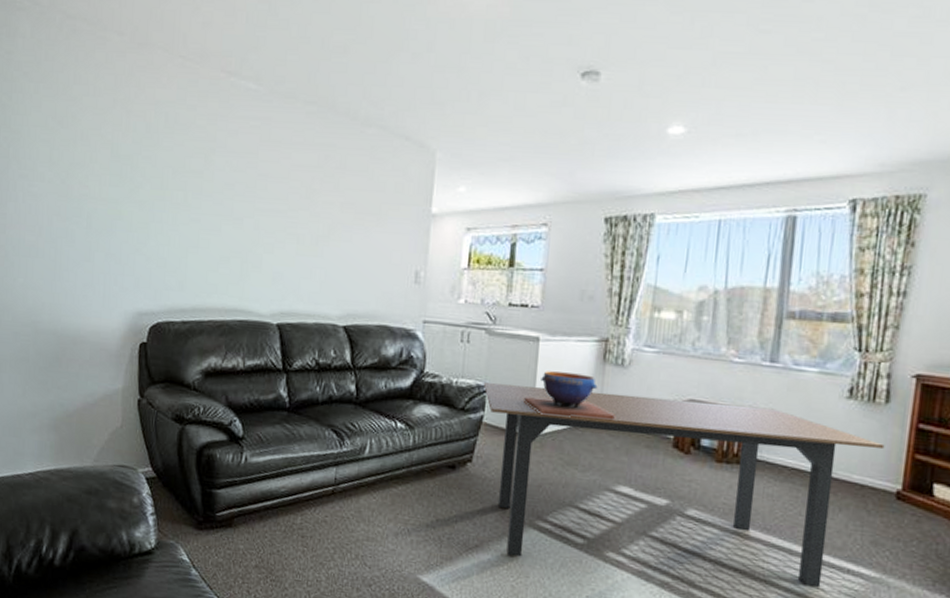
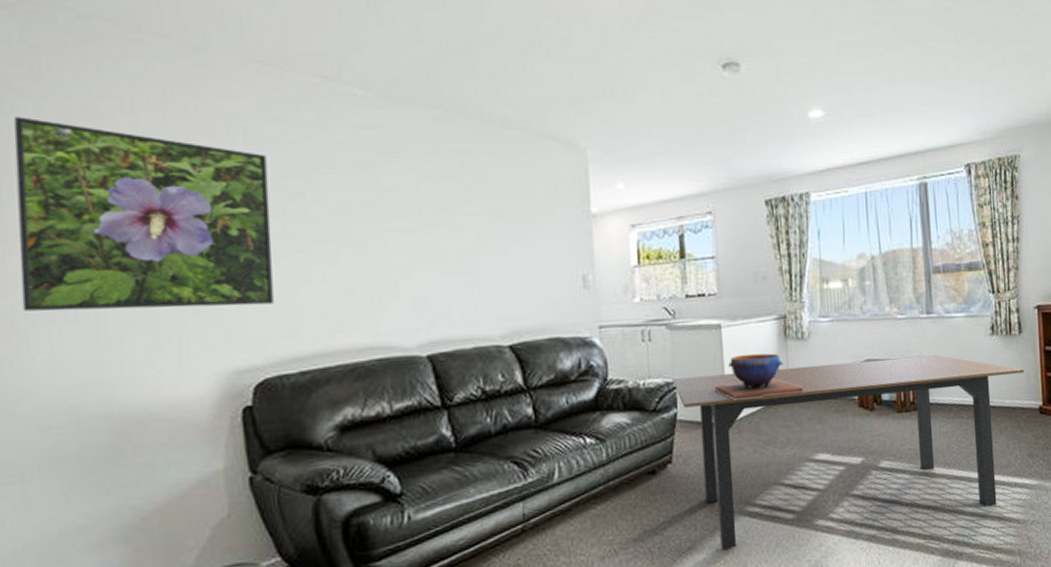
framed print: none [13,95,179,262] -> present [13,117,274,311]

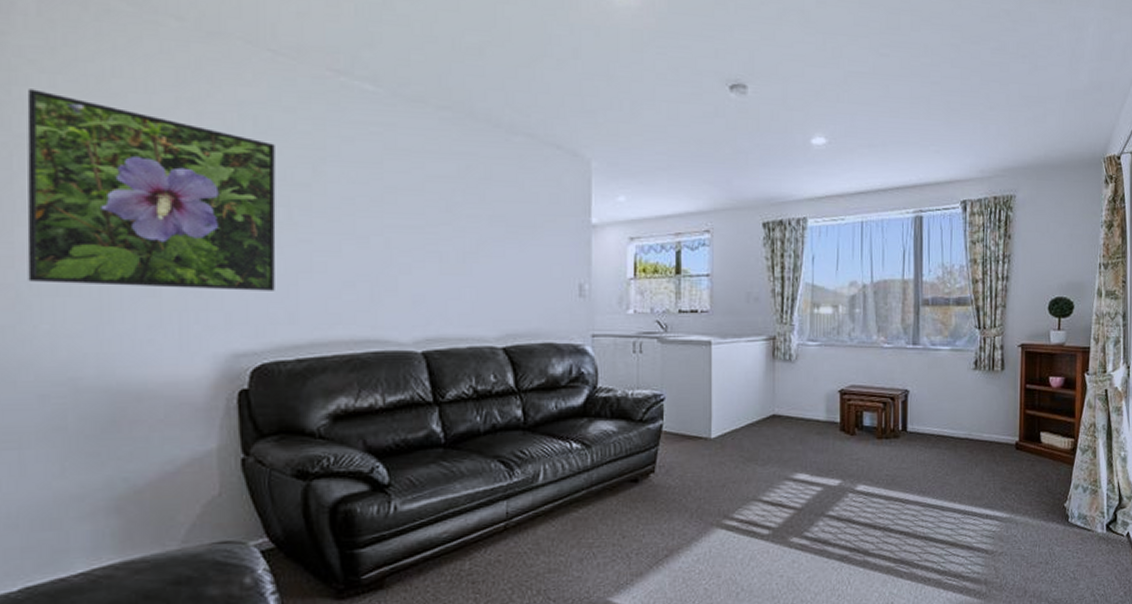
dining table: present [671,354,1025,549] -> none [659,385,1004,559]
decorative bowl: present [714,353,803,402] -> none [700,372,787,417]

